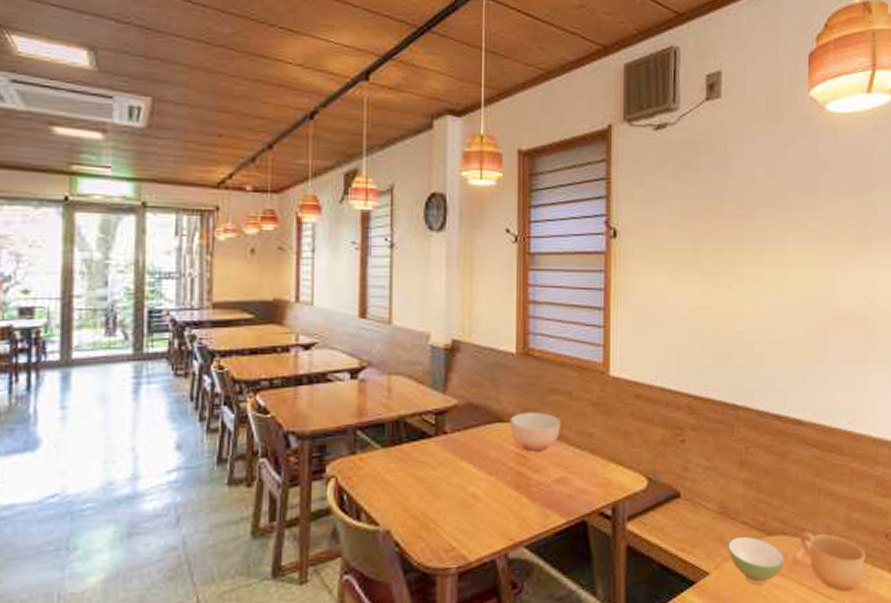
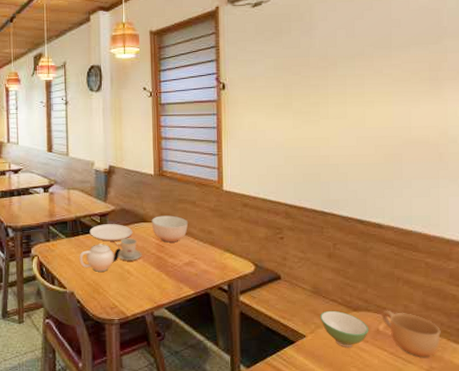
teapot: none [401,455,465,498] -> present [79,244,121,272]
plate: none [418,425,483,452] -> present [89,224,133,241]
teacup: none [457,445,495,480] -> present [116,238,142,261]

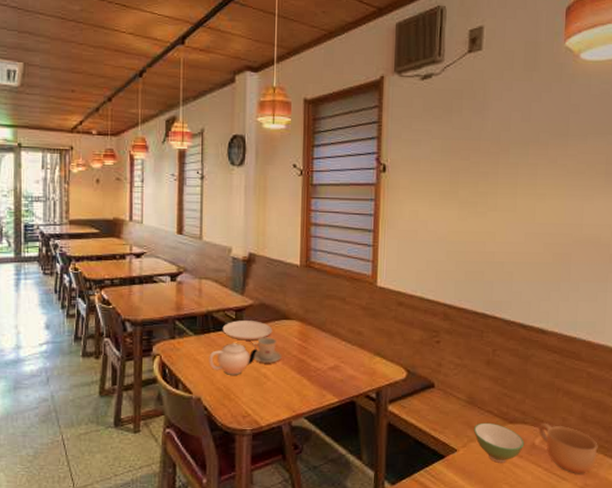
bowl: present [151,215,189,243] -> none [294,313,337,344]

